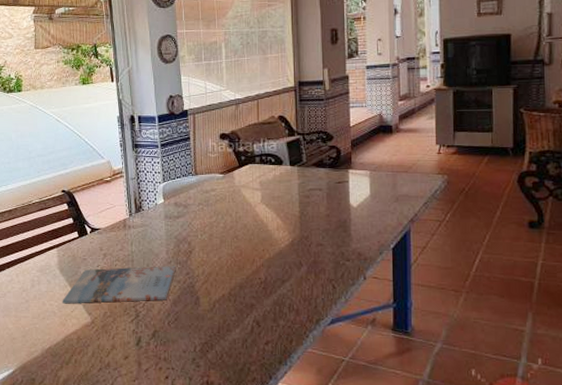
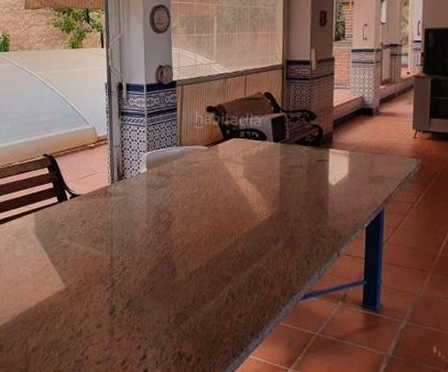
magazine: present [62,266,176,304] -> none [36,235,155,270]

